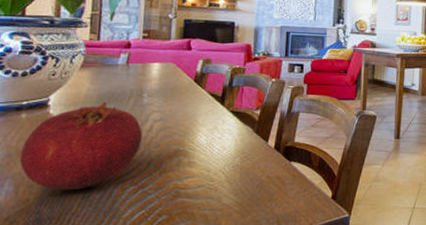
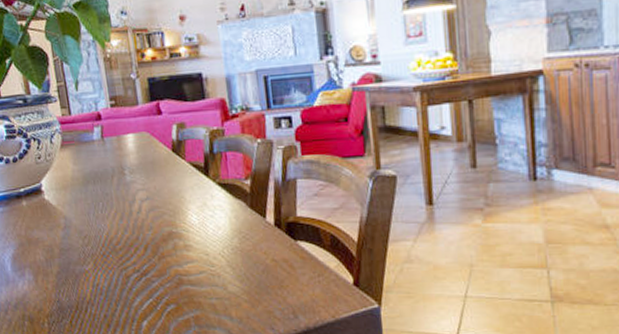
fruit: present [19,102,142,190] -> none [30,183,134,278]

